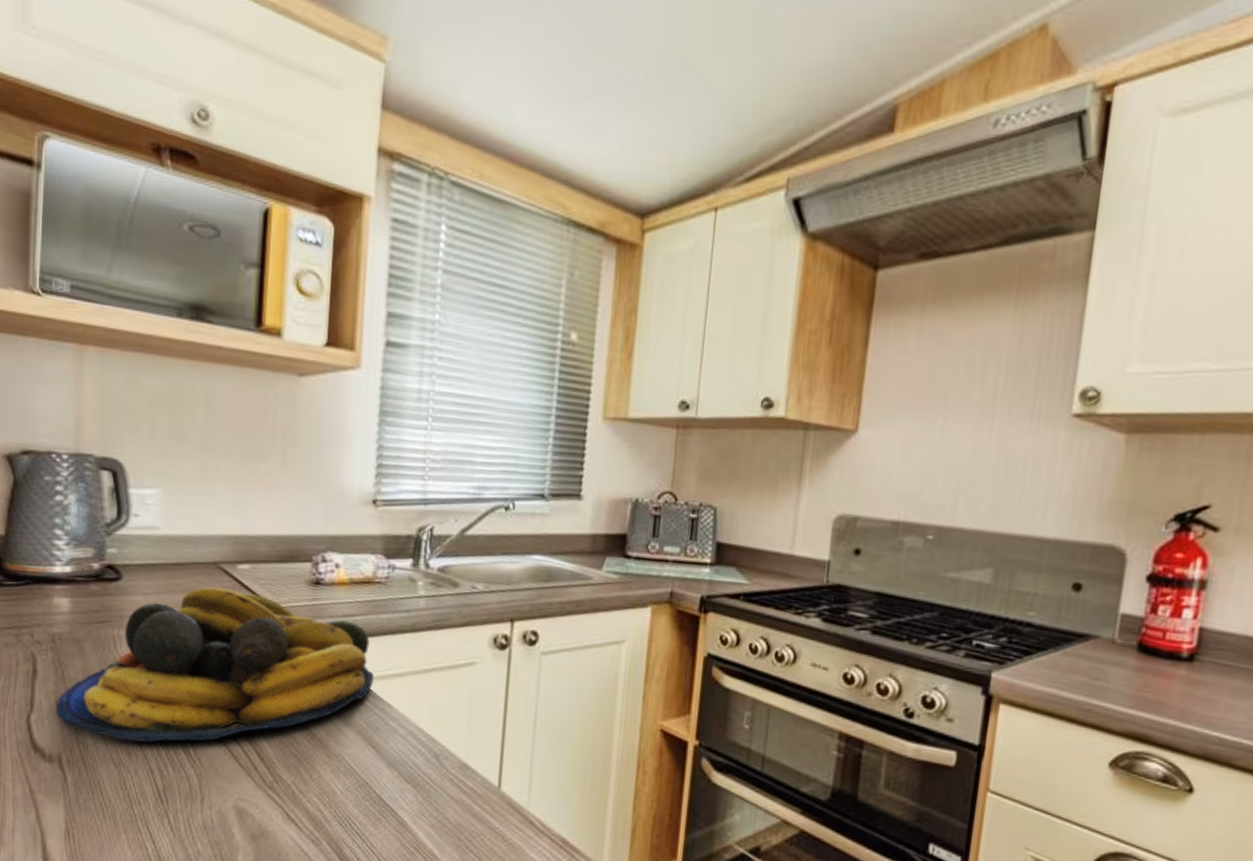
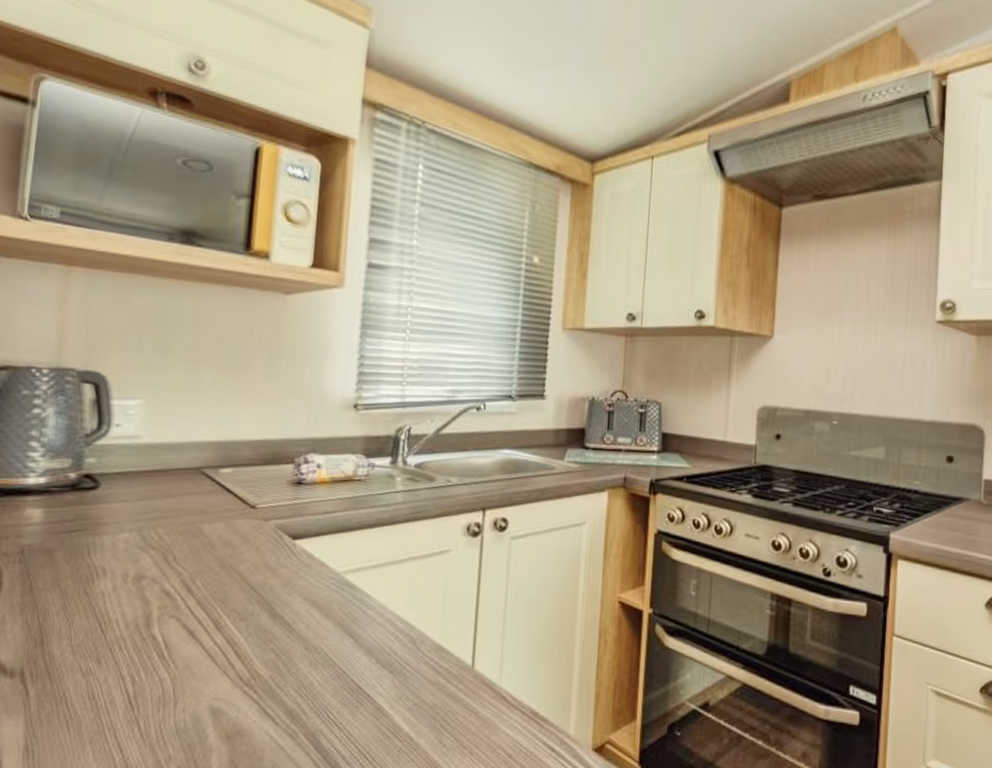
fruit bowl: present [55,587,374,743] -> none [20,491,353,649]

